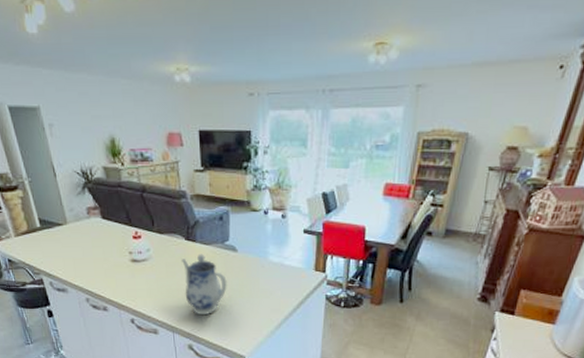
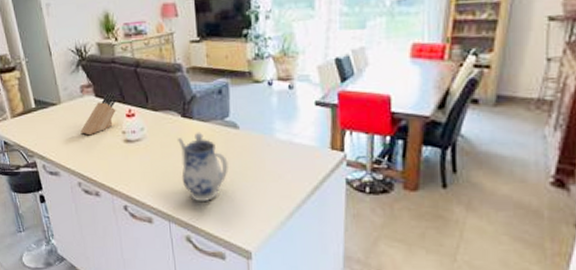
knife block: none [87,214,124,255] -> present [80,92,117,136]

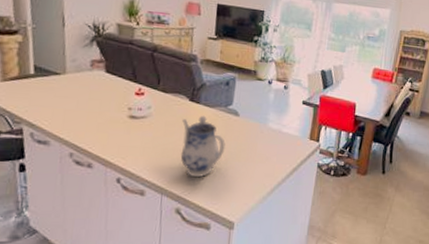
knife block: present [80,92,117,136] -> none [82,69,129,108]

